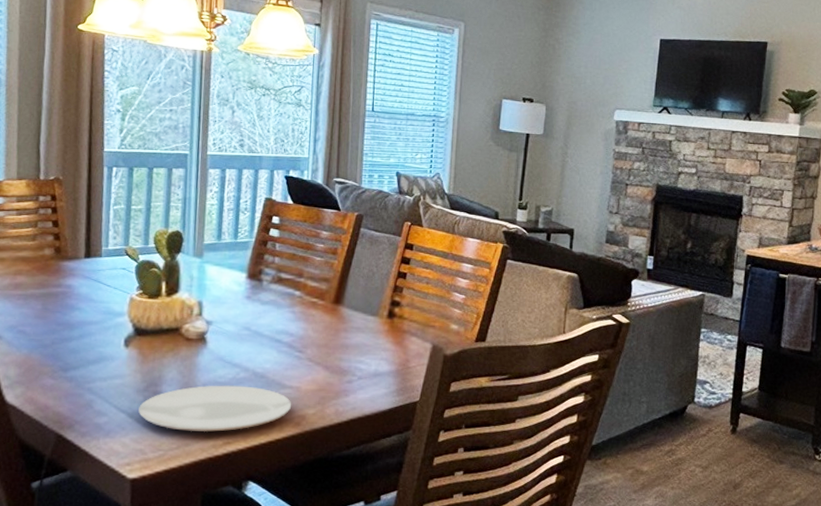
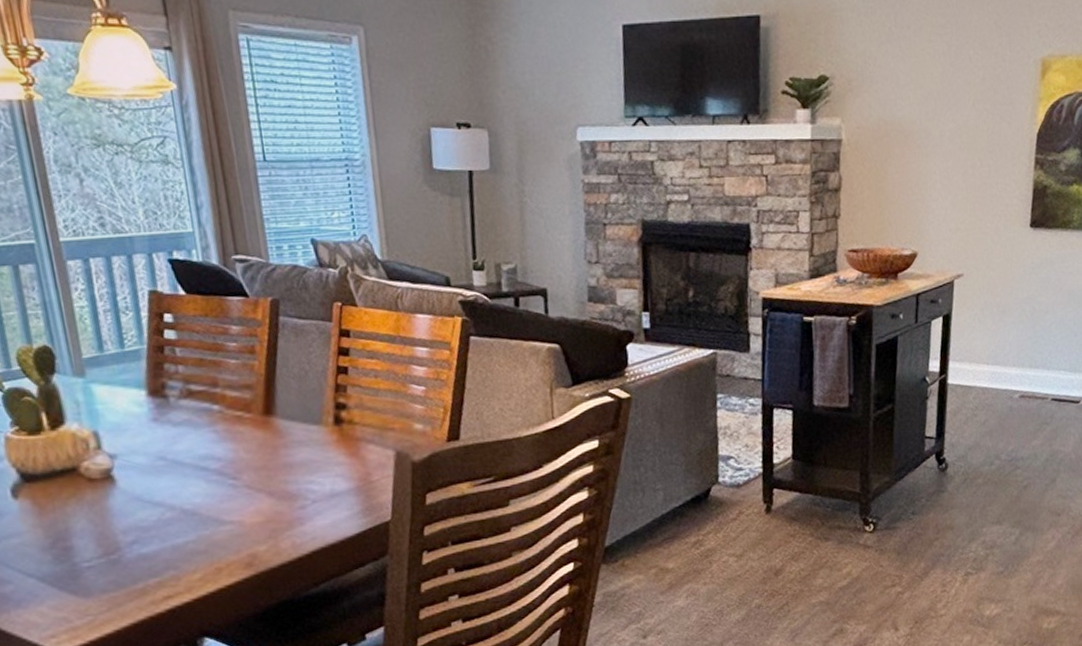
plate: present [138,385,292,432] -> none [49,527,238,590]

